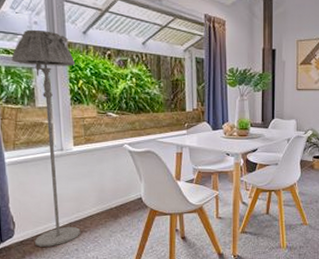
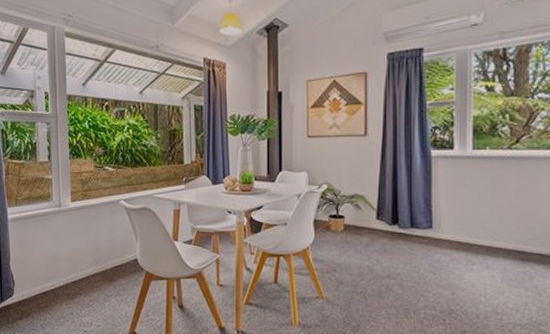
floor lamp: present [11,29,80,247] -> none [17,84,75,309]

